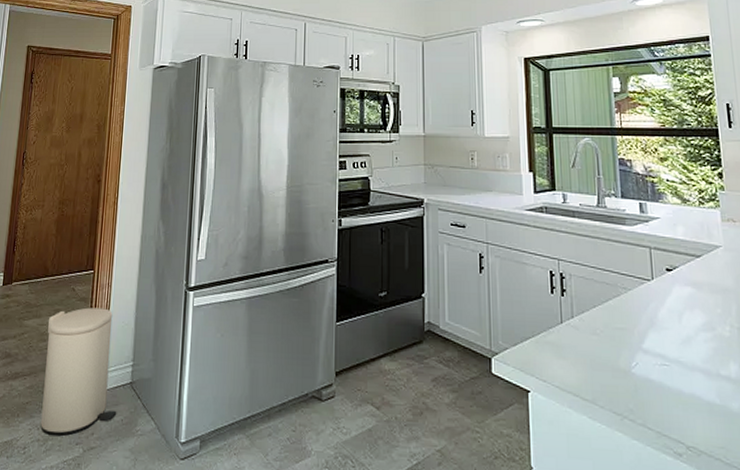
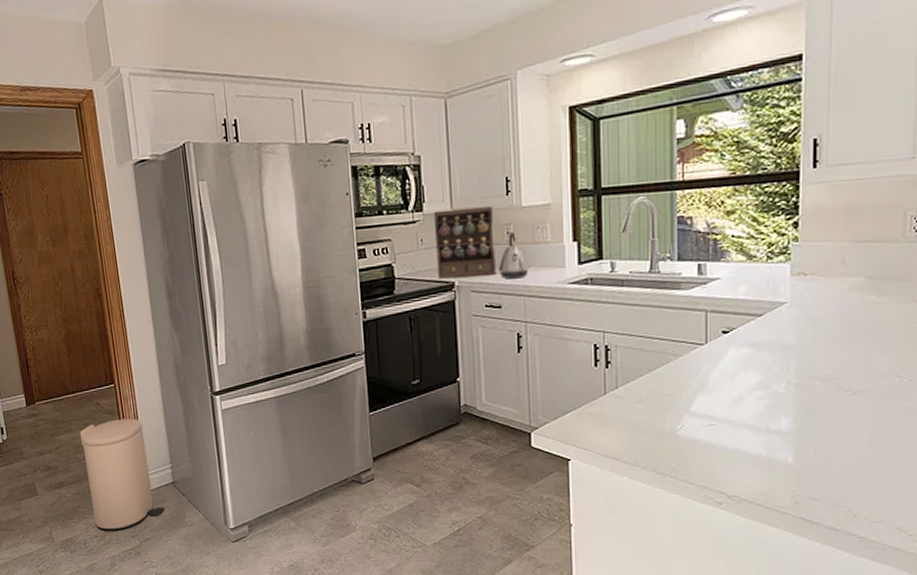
spice rack: none [408,133,461,197] -> present [433,206,496,280]
kettle: none [464,157,491,201] -> present [499,231,530,279]

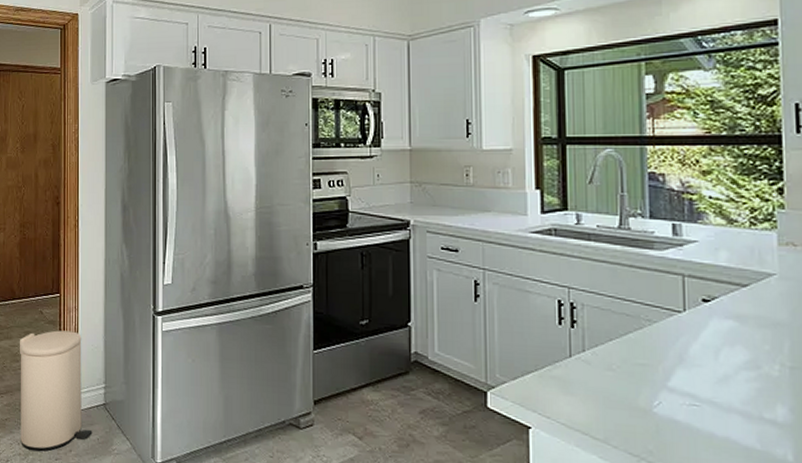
spice rack: present [433,206,496,280] -> none [391,147,454,218]
kettle: present [499,231,530,279] -> none [457,173,490,223]

